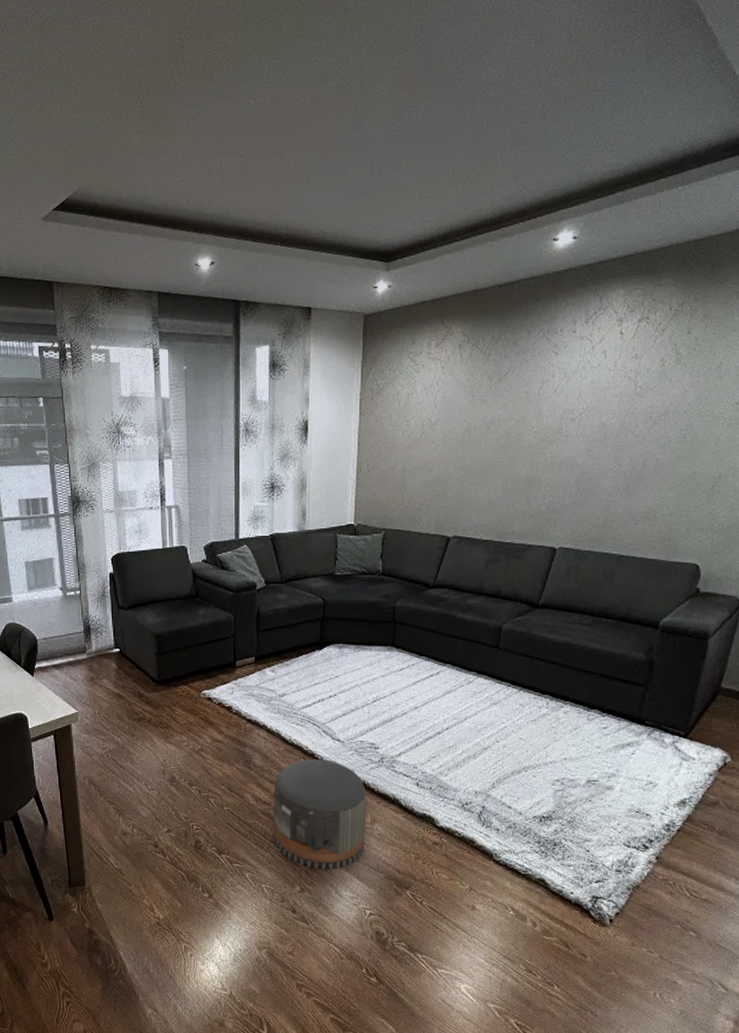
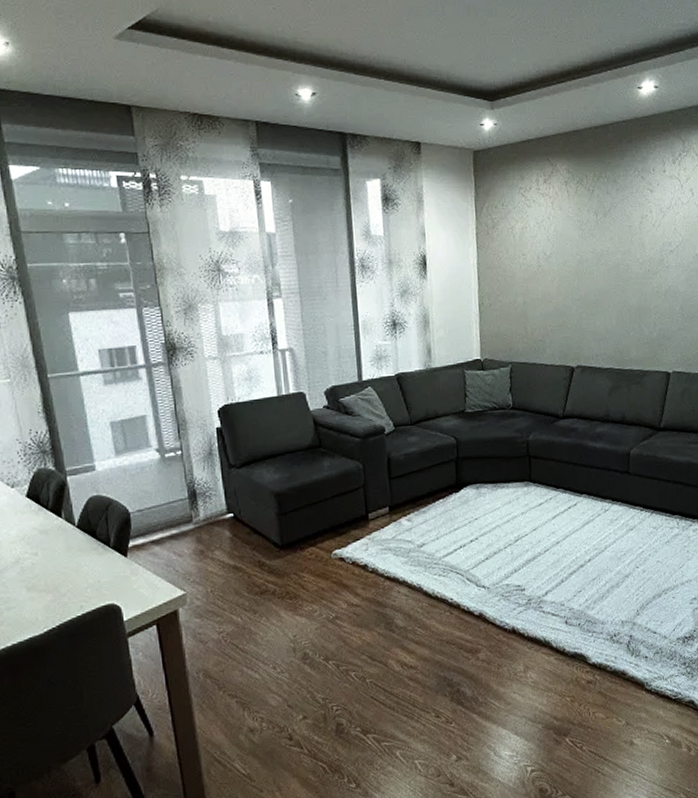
pouf: present [273,759,367,870] -> none [420,609,520,732]

